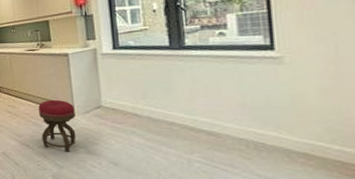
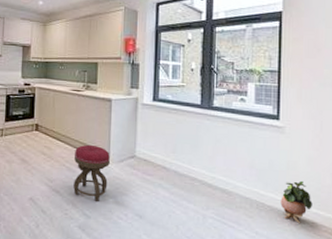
potted plant: none [286,114,334,164] -> present [280,180,312,224]

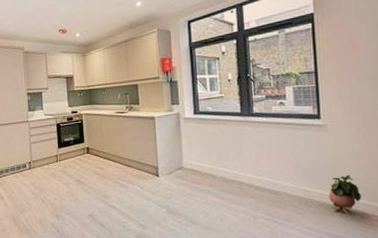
stool: present [73,145,110,201] -> none [125,161,160,212]

